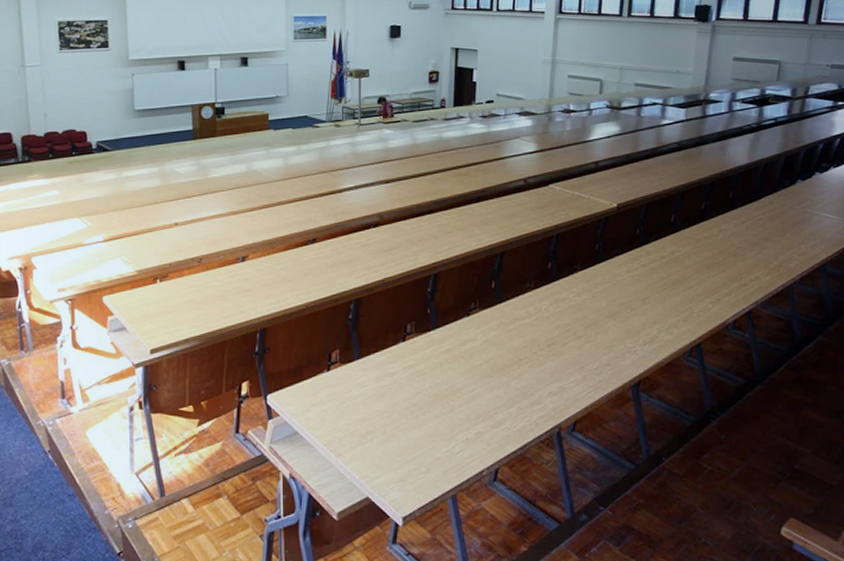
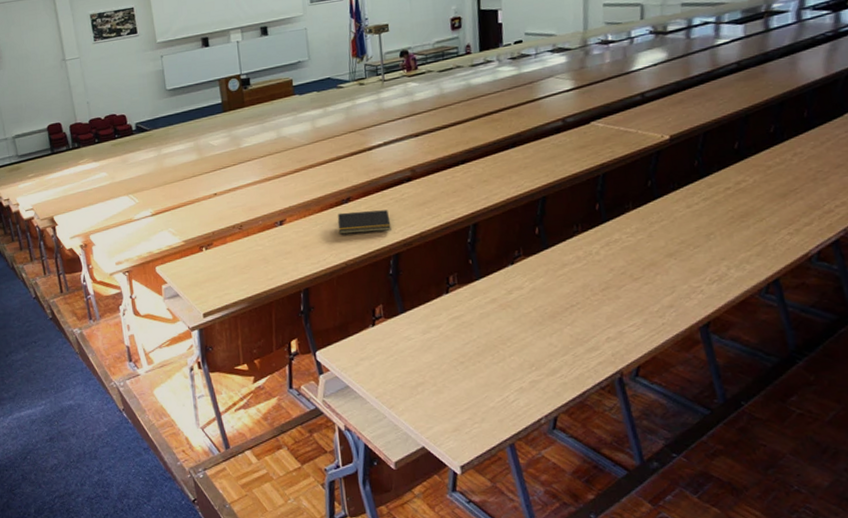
notepad: none [301,253,355,275] -> present [337,210,391,235]

